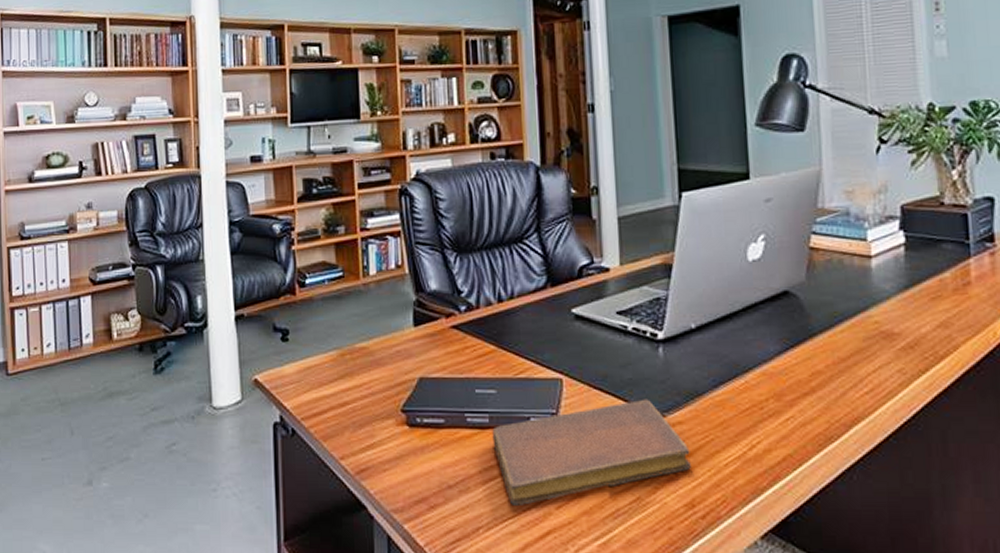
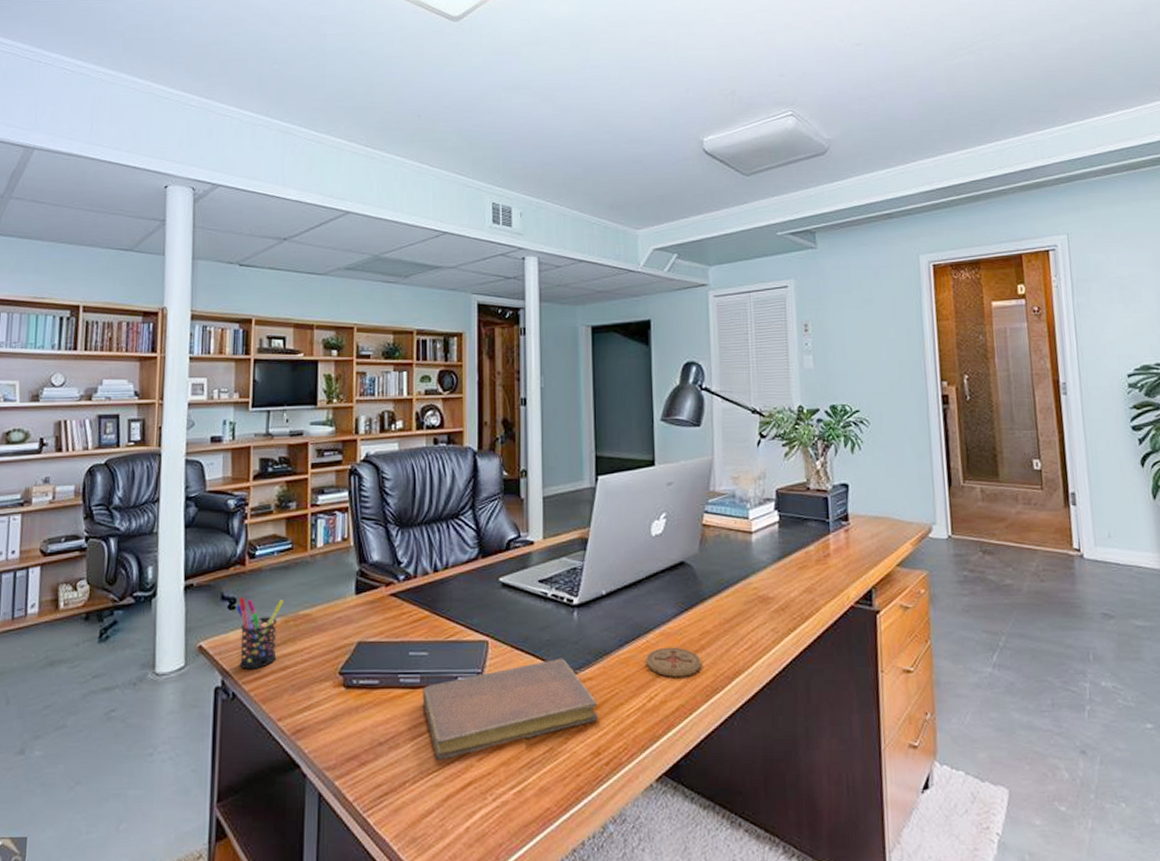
pen holder: none [288,328,338,405] -> present [235,596,284,670]
coaster: none [745,389,813,423] -> present [645,647,702,677]

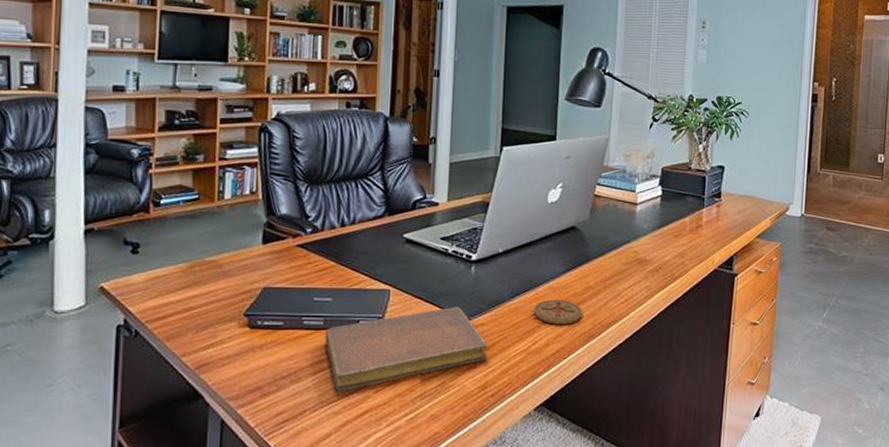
pen holder: present [235,596,284,670] -> none [139,242,189,310]

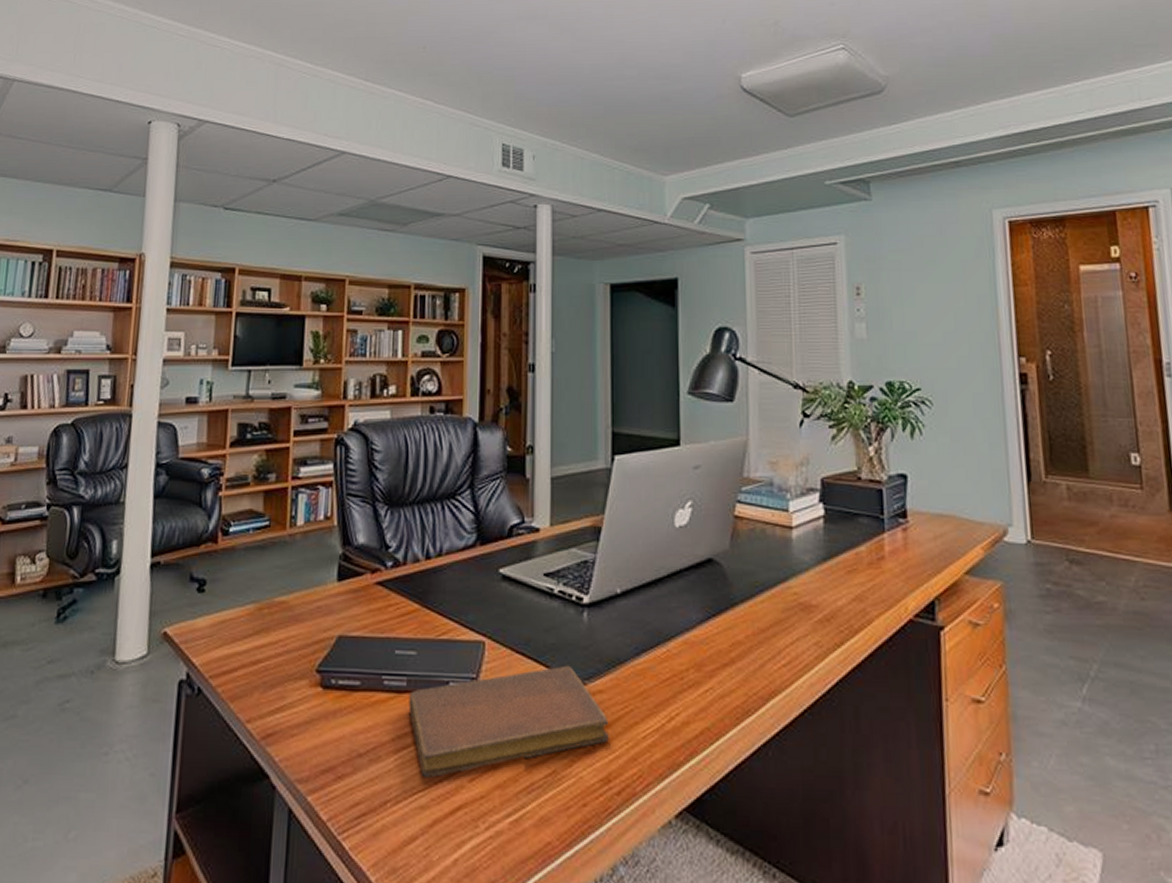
coaster: present [533,299,583,324] -> none [665,658,731,695]

